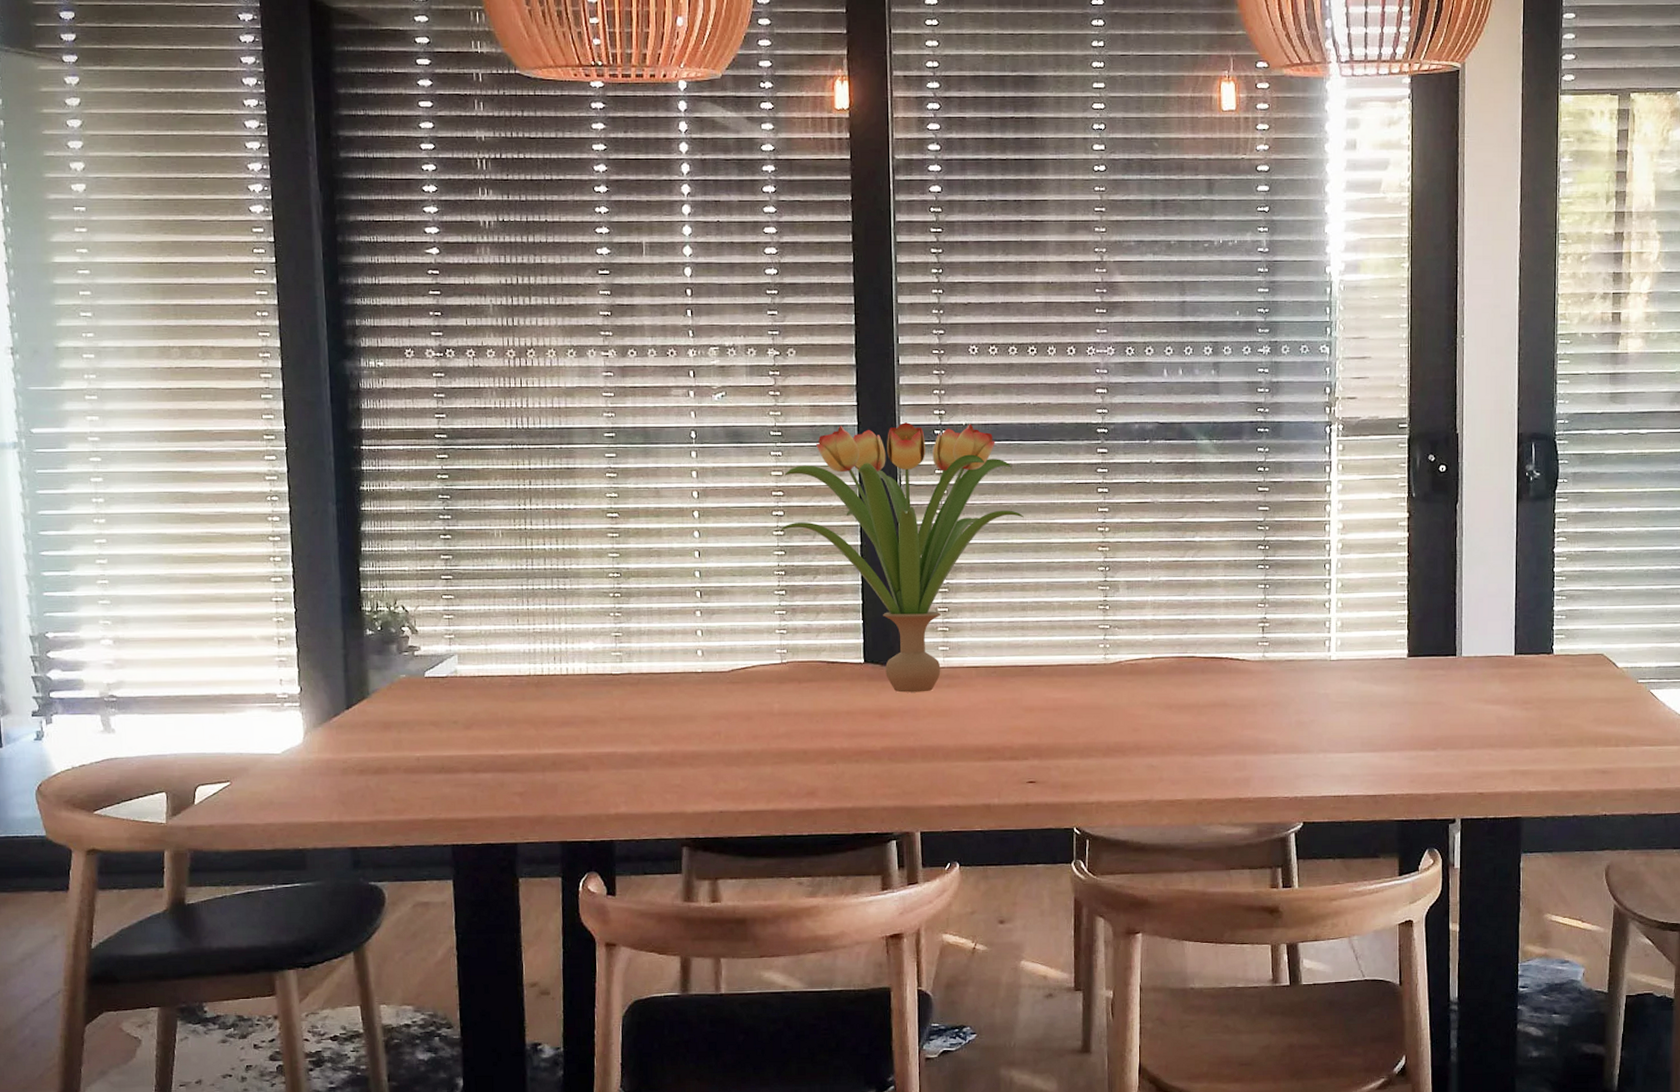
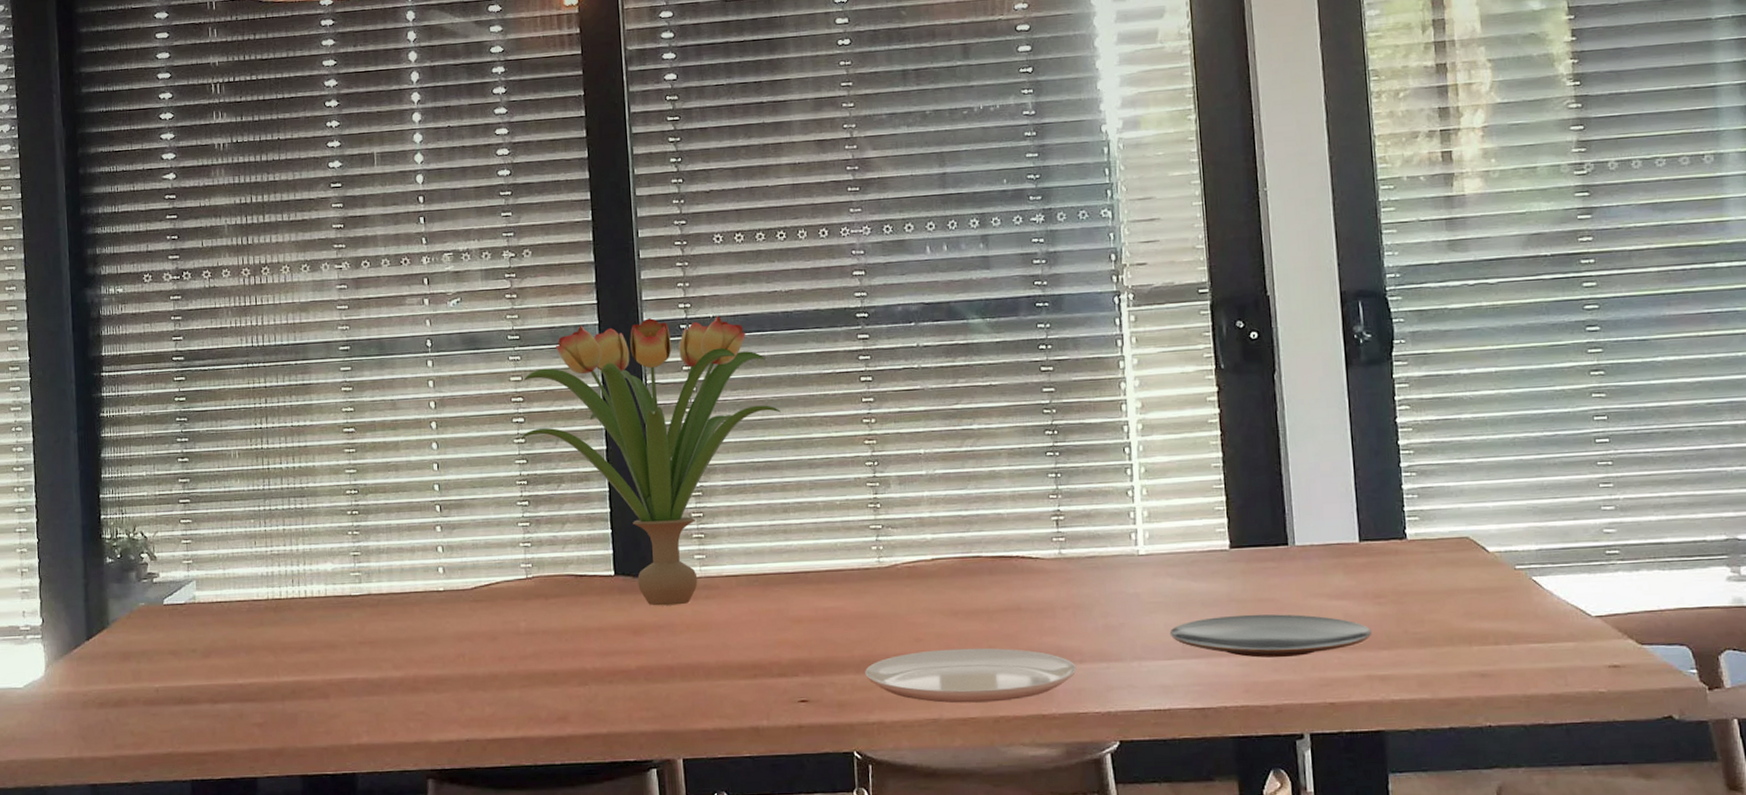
plate: none [1087,738,1271,787] -> present [865,648,1077,703]
plate: none [1352,715,1518,753] -> present [1169,614,1372,658]

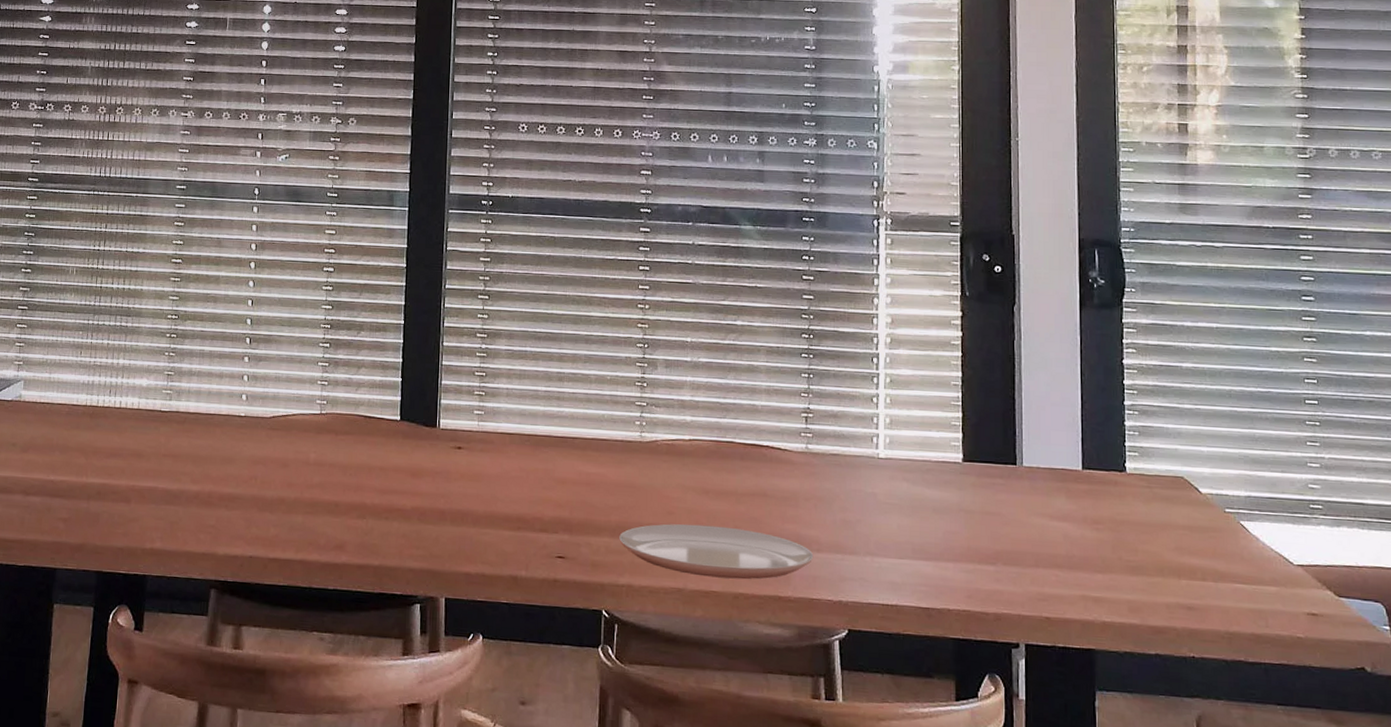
flower arrangement: present [521,316,781,606] -> none [330,191,565,455]
plate: present [1169,614,1372,658] -> none [902,524,1089,570]

